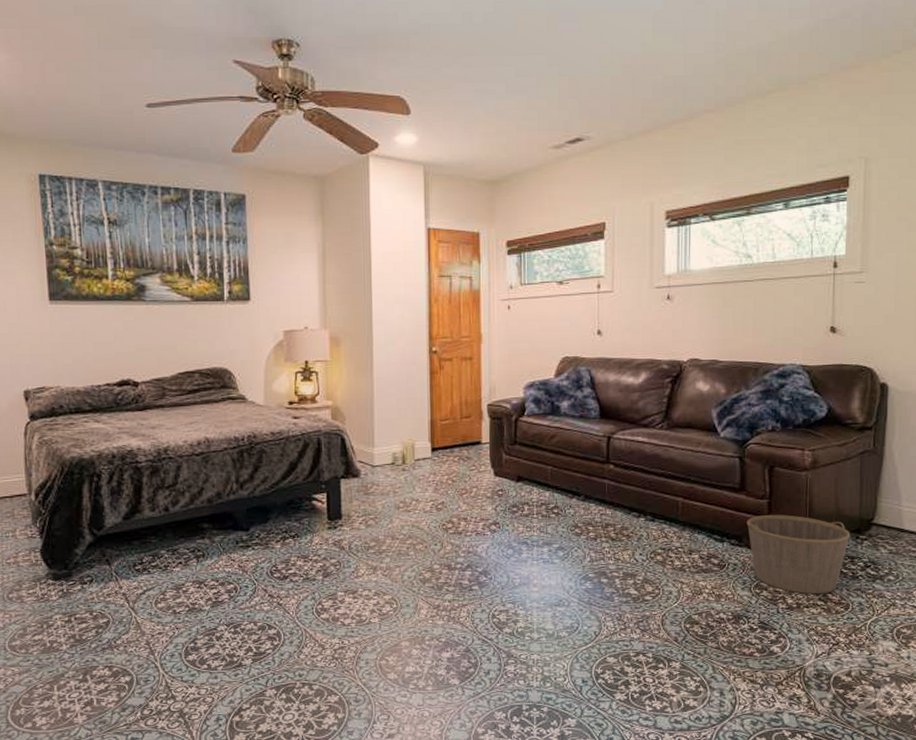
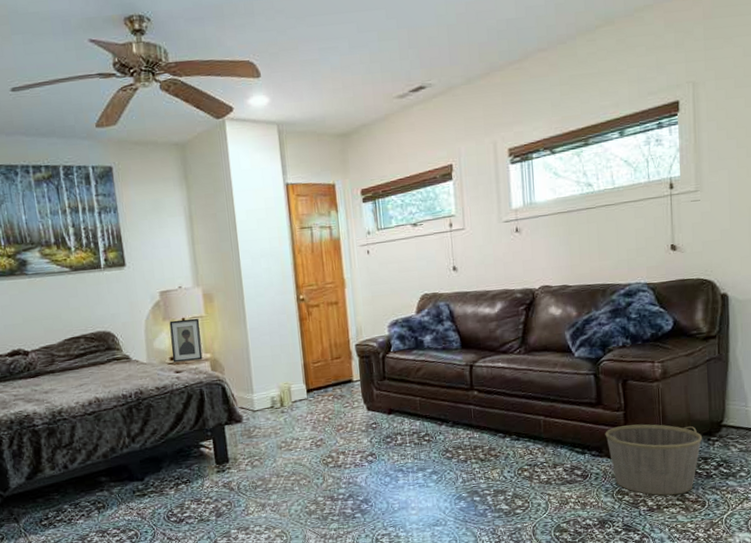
picture frame: none [291,362,324,408] -> present [169,318,203,363]

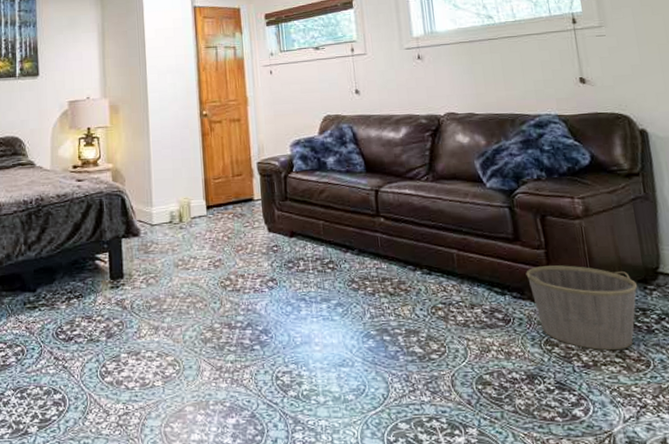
picture frame: present [169,318,203,363] -> none [75,128,105,171]

